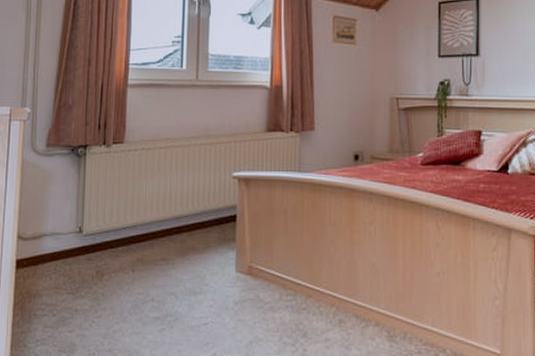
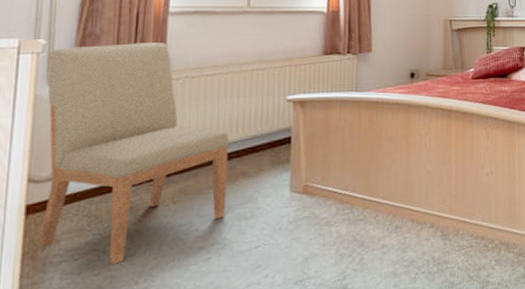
chair: none [26,114,181,325] -> present [39,42,230,266]

